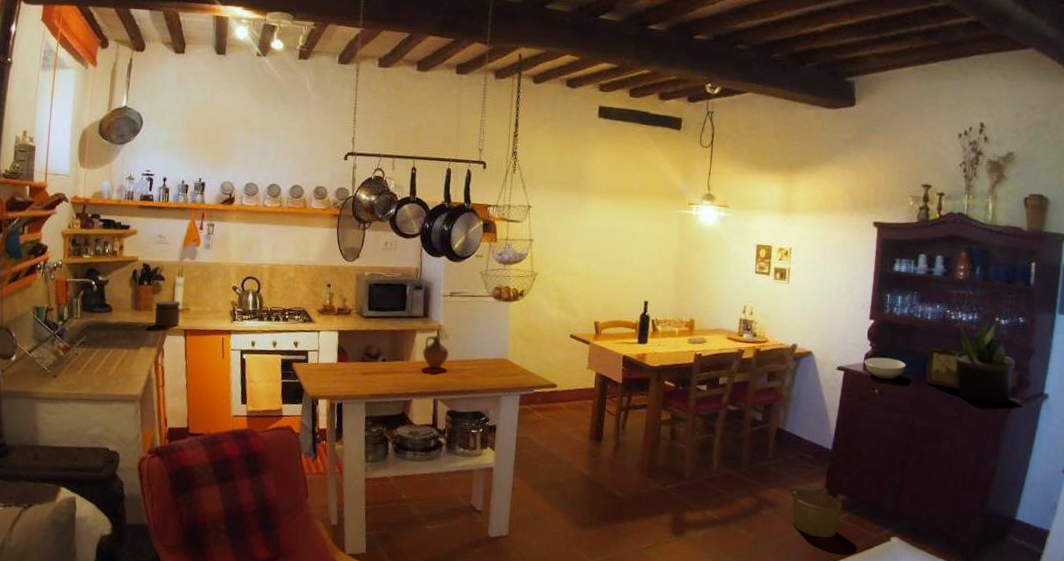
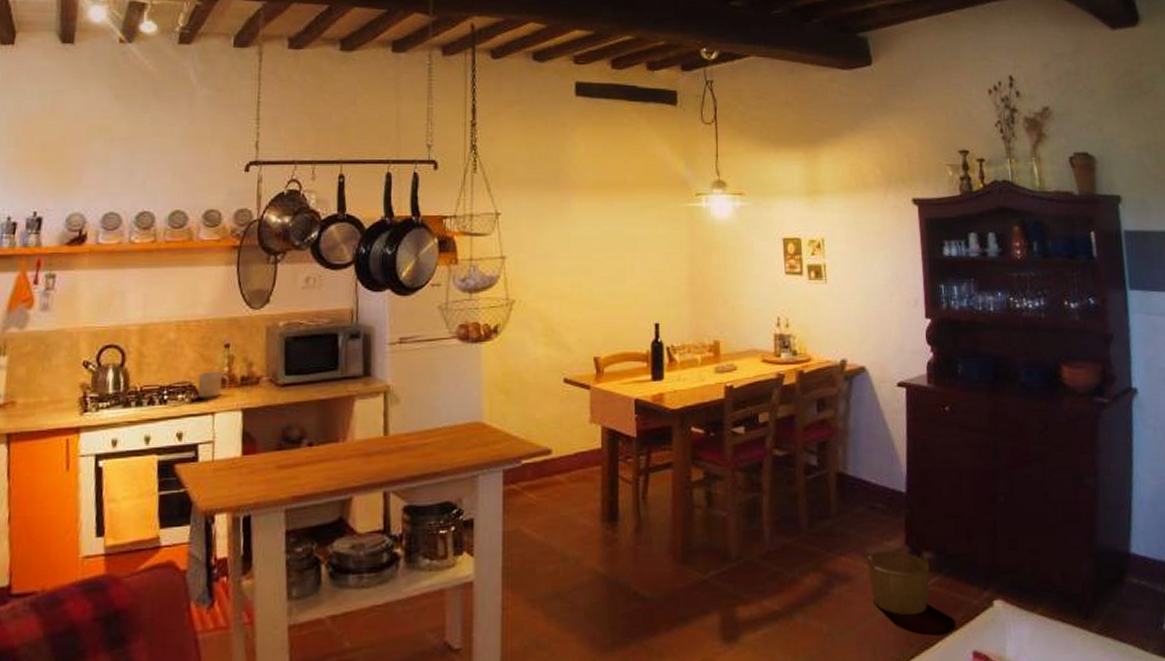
mug: none [308,302,330,321] -> present [197,371,230,398]
ceramic jug: present [422,335,450,369] -> none [365,400,403,449]
bowl: present [864,357,906,380] -> none [927,364,976,392]
photo frame: present [926,346,960,389] -> none [997,342,1039,394]
planter: present [955,321,1016,405] -> none [1026,306,1097,409]

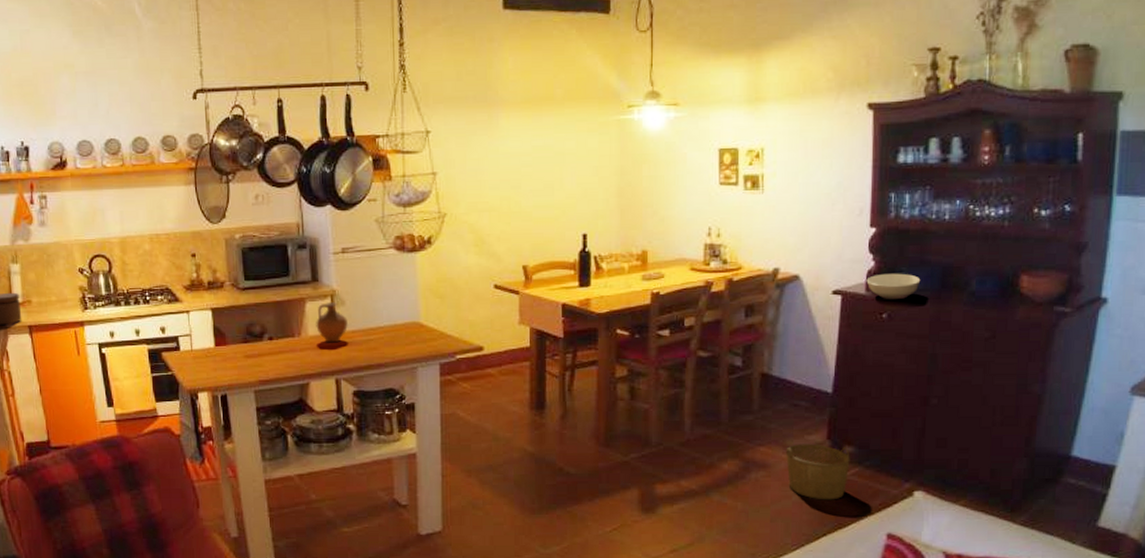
mug: present [197,371,230,398] -> none [172,276,199,299]
ceramic jug: none [365,400,403,449] -> present [316,302,349,343]
bowl: none [927,364,976,392] -> present [866,273,921,300]

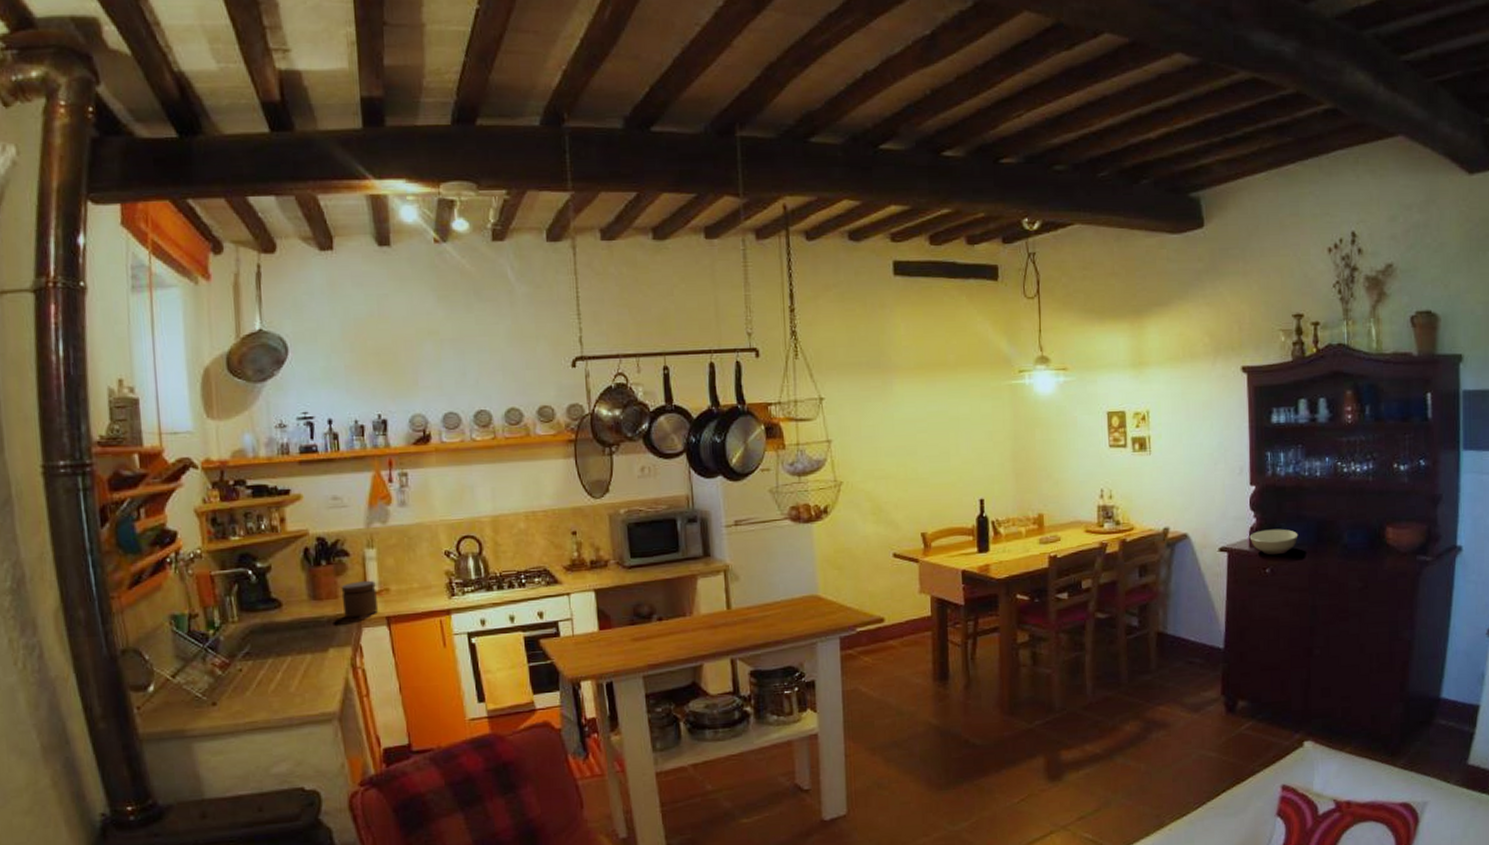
ceramic jug: present [316,302,349,343] -> none [708,578,744,621]
basket: present [785,443,850,500] -> none [1183,700,1244,756]

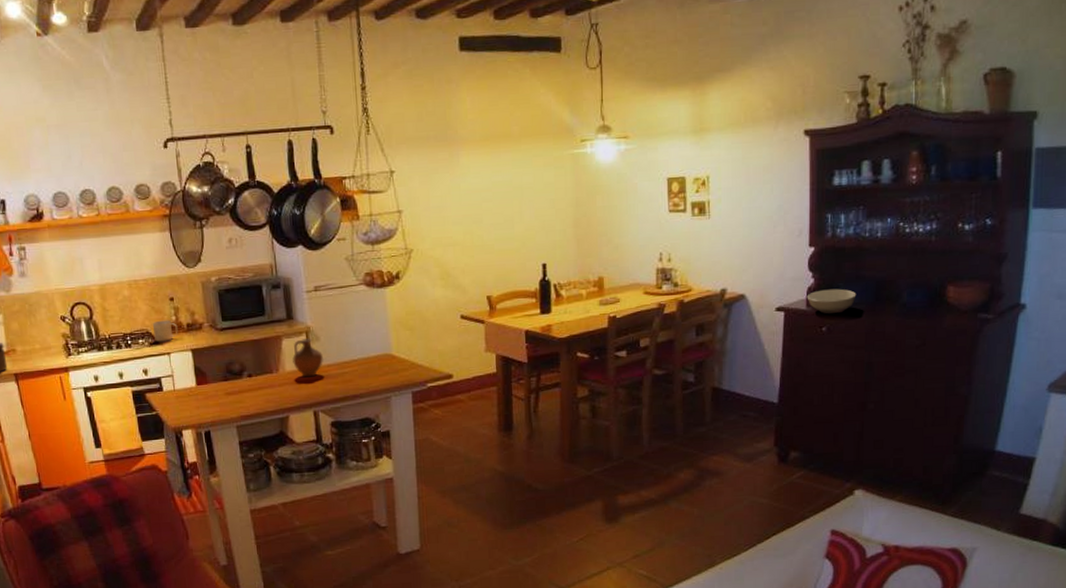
mug: none [550,556,580,581] -> present [152,320,178,342]
ceramic jug: none [708,578,744,621] -> present [292,338,324,378]

